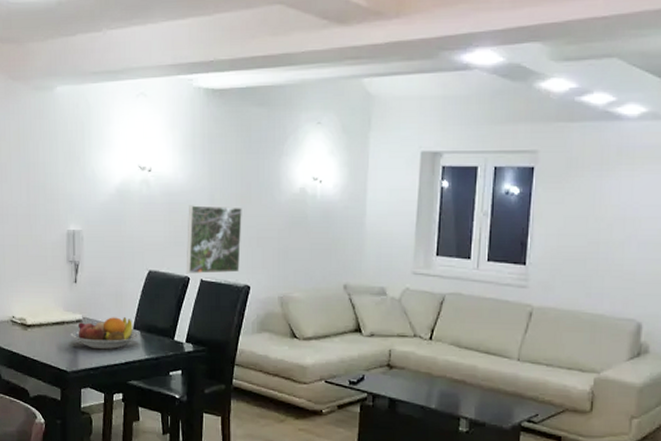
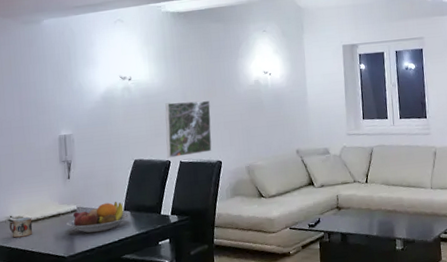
mug: none [11,319,35,342] -> present [9,216,33,238]

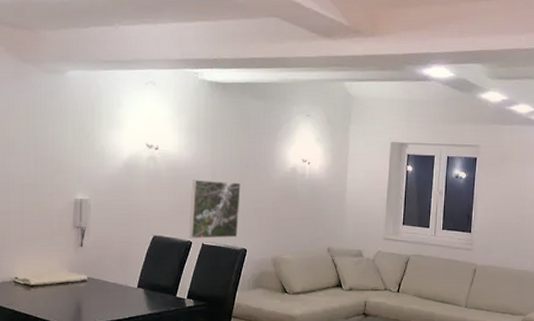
mug: present [9,216,33,238] -> none [13,280,39,301]
fruit bowl: present [66,202,130,233] -> none [75,277,143,307]

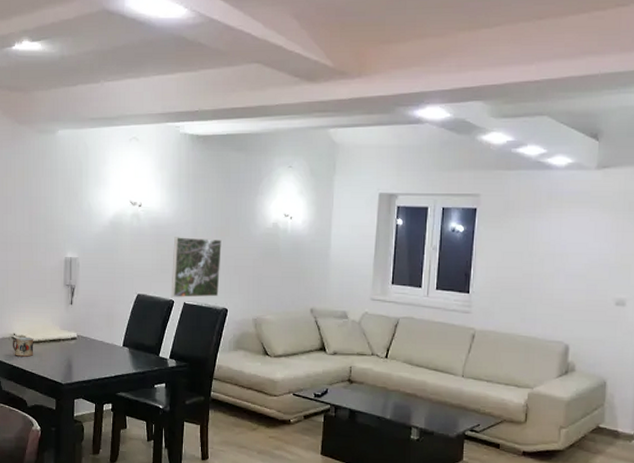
mug: none [13,280,39,301] -> present [12,336,34,357]

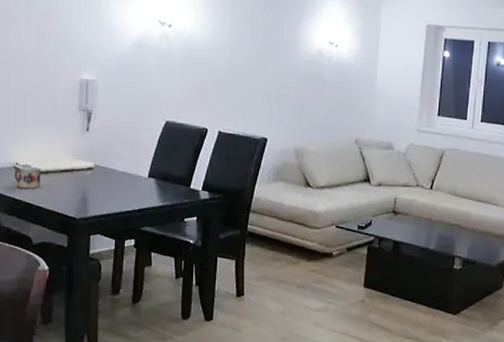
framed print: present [171,237,222,298] -> none [204,61,261,126]

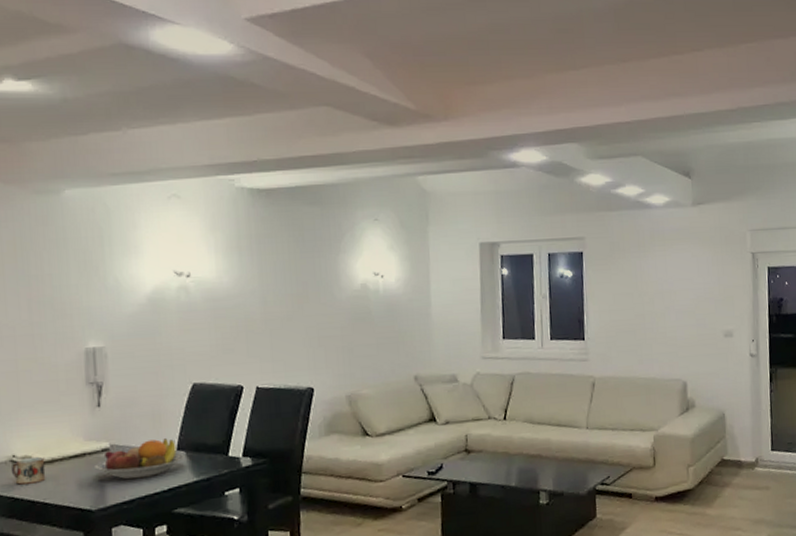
fruit bowl: none [80,165,154,197] -> present [94,438,185,480]

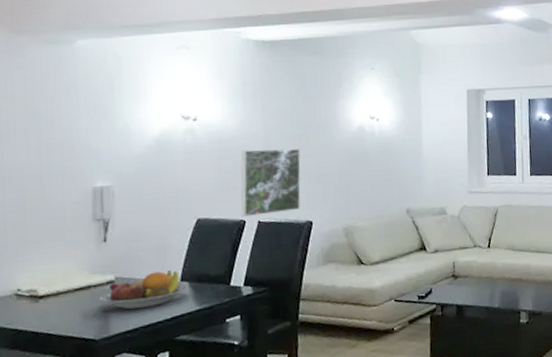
mug: present [10,456,46,485] -> none [15,290,51,317]
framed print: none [237,307,301,382] -> present [241,148,301,217]

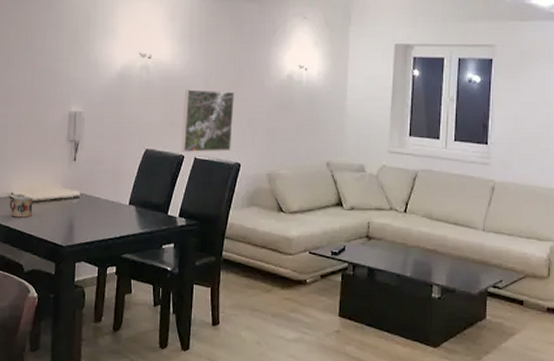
mug: none [15,290,51,317] -> present [9,196,33,218]
fruit bowl: present [99,270,188,310] -> none [67,193,134,225]

